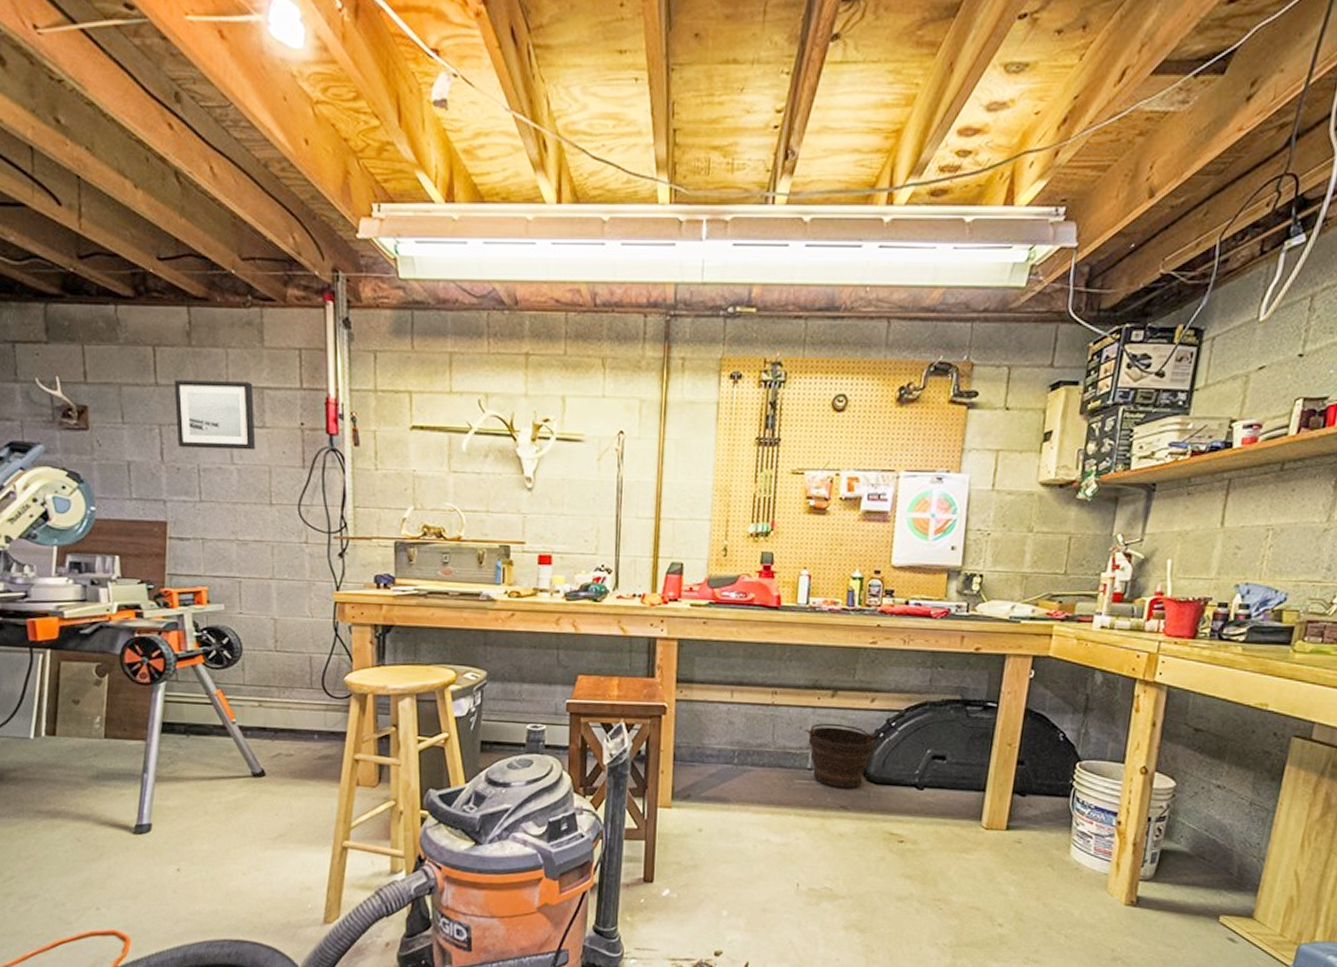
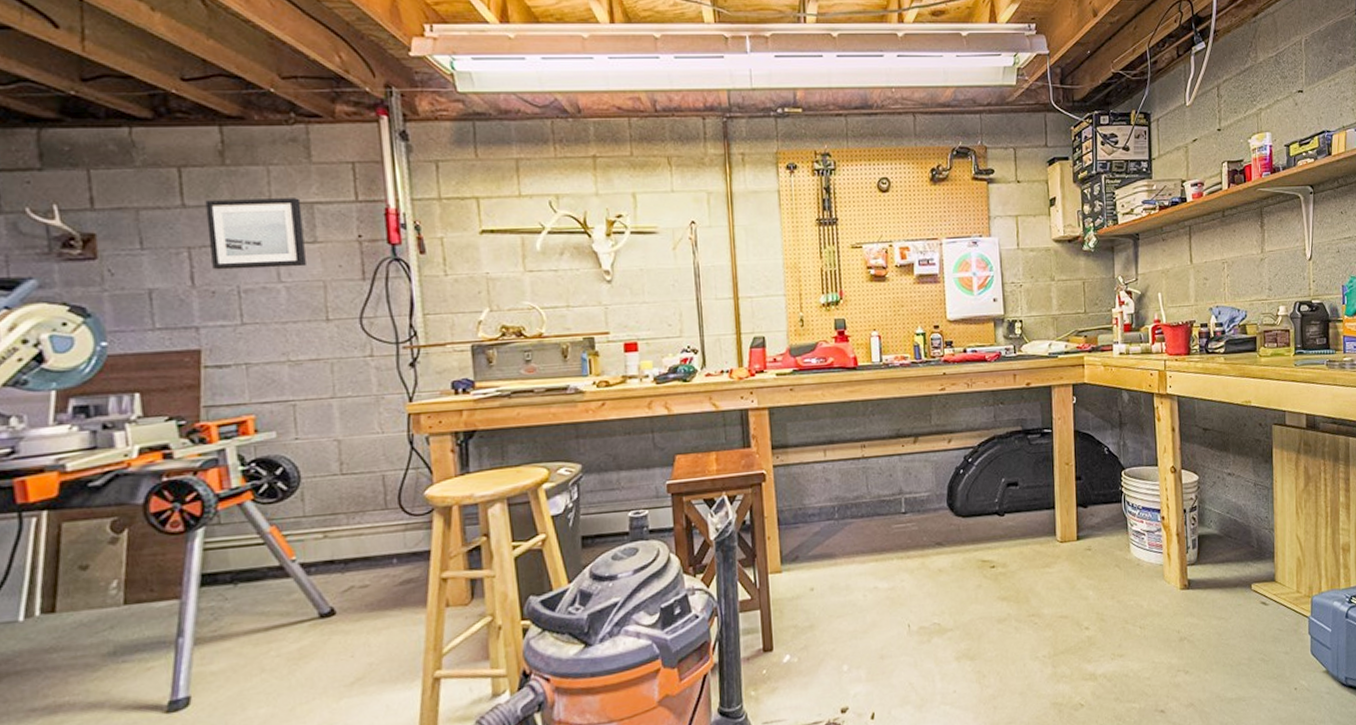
bucket: present [805,723,877,790] -> none [894,466,958,528]

